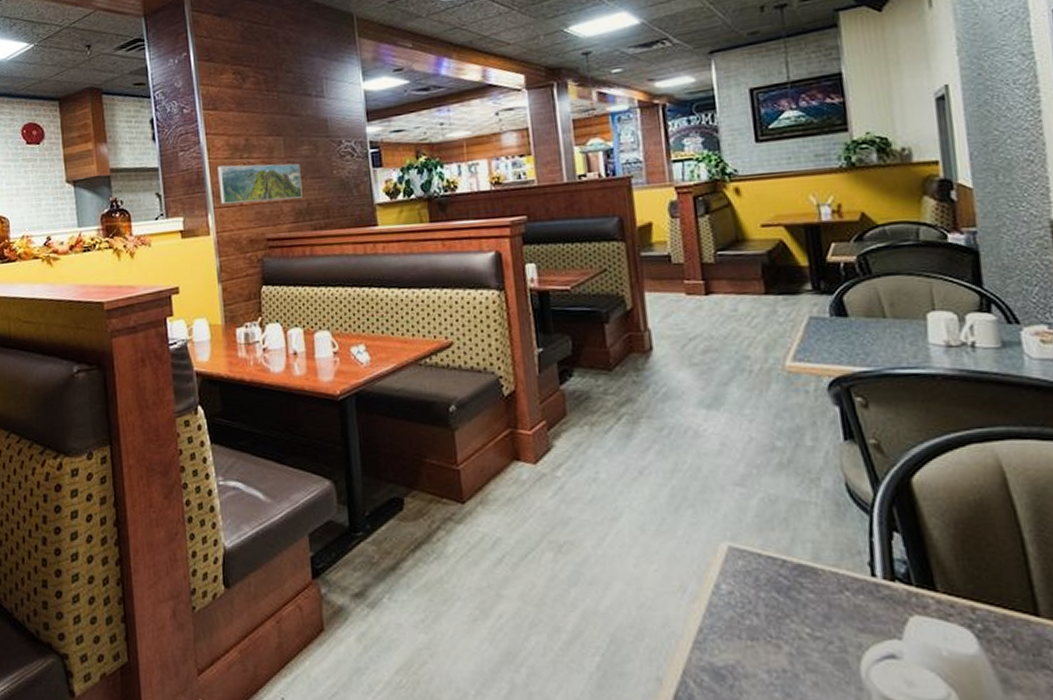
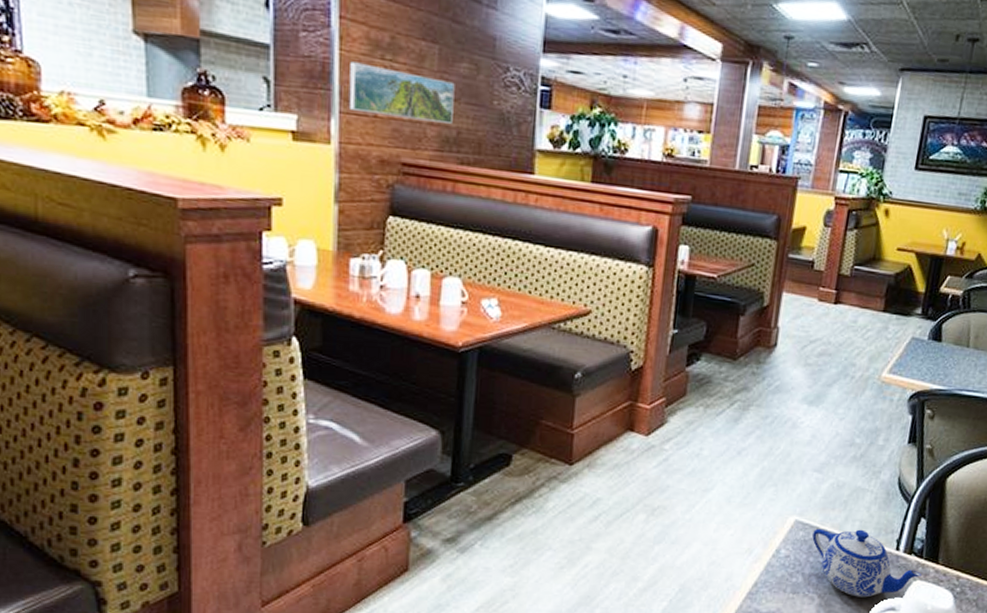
teapot: none [755,552,919,642] -> present [812,528,922,598]

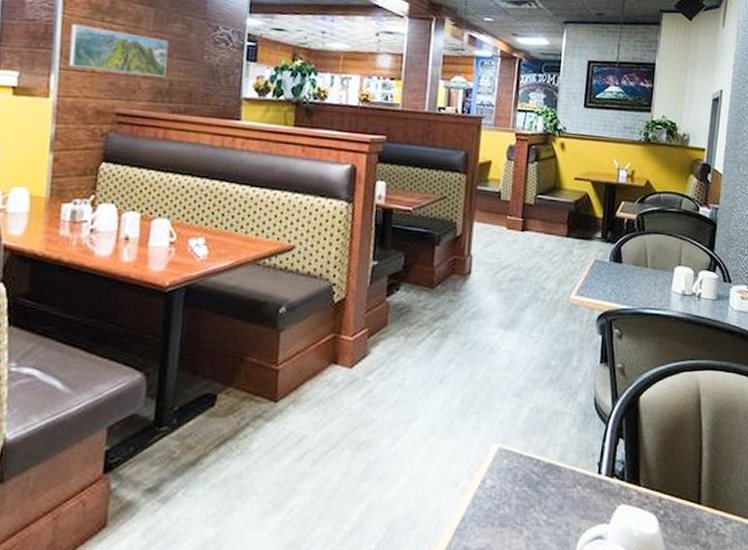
teapot: present [812,528,922,598] -> none [516,454,625,527]

